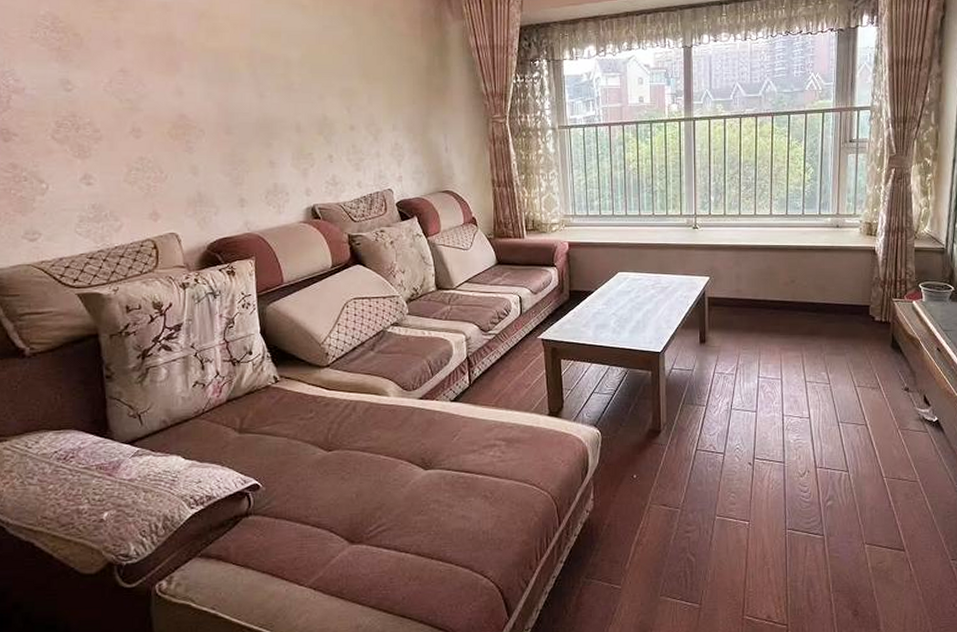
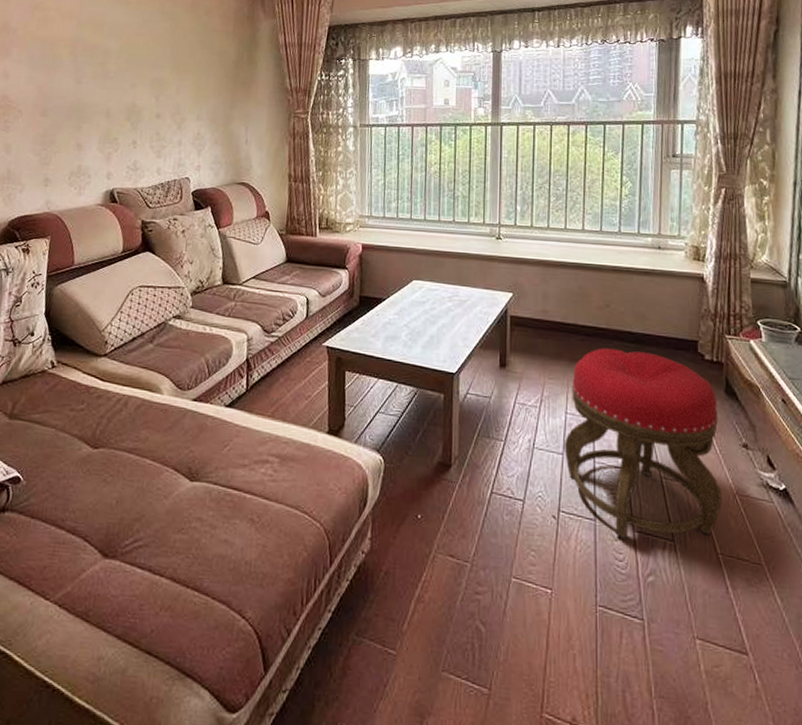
stool: none [758,318,887,475] -> present [565,348,722,539]

